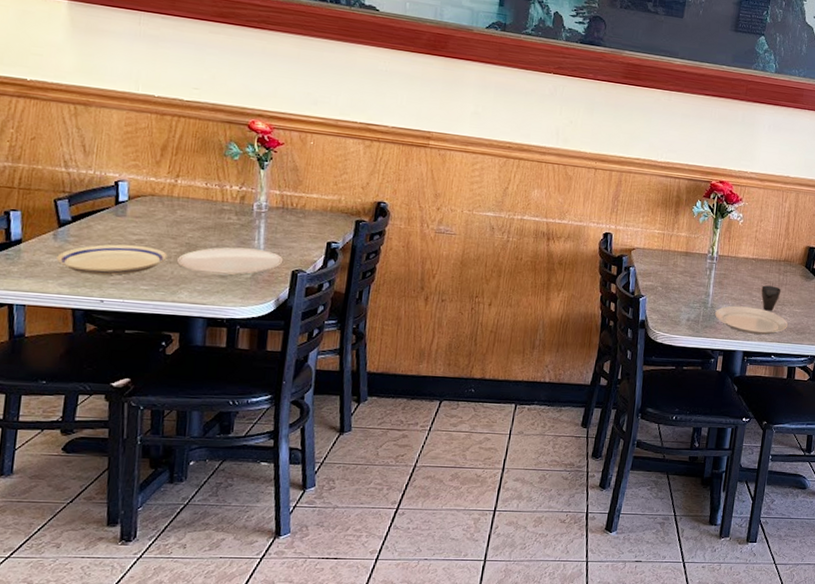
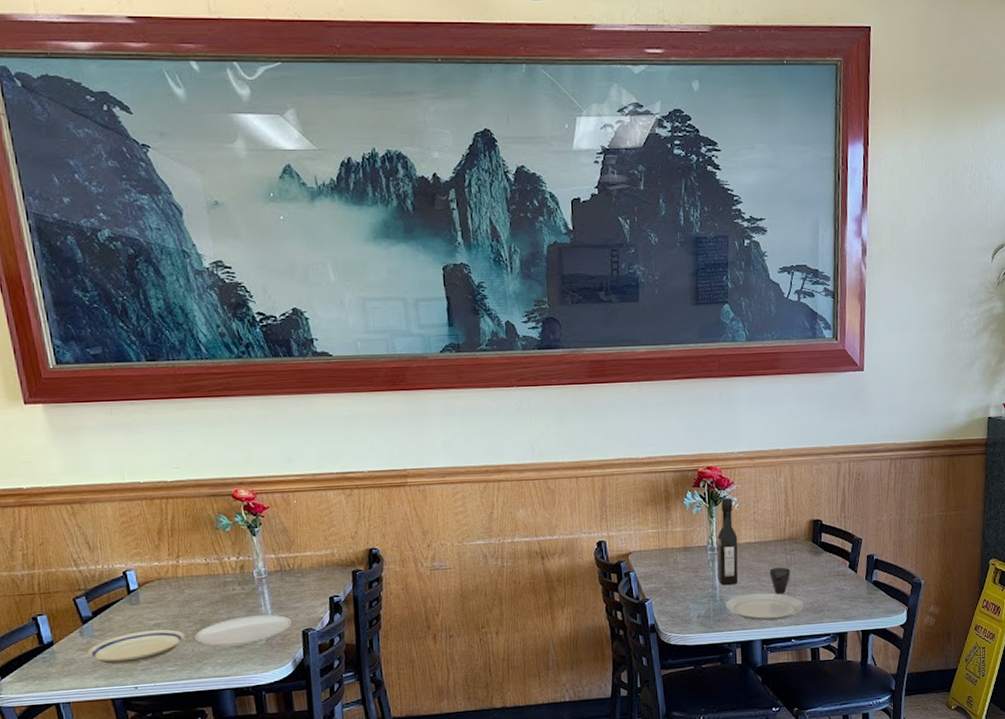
bottle: none [712,212,738,295] -> present [717,497,738,585]

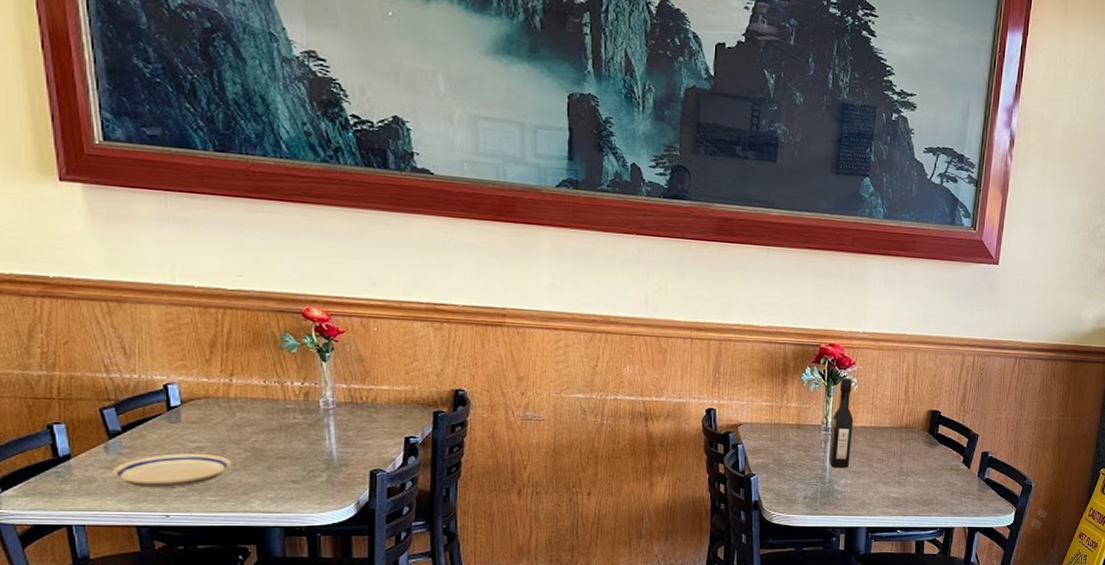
plate: present [195,614,292,647] -> none [244,449,359,480]
plate: present [725,593,804,621] -> none [834,479,914,508]
cup: present [769,567,791,594] -> none [882,455,904,483]

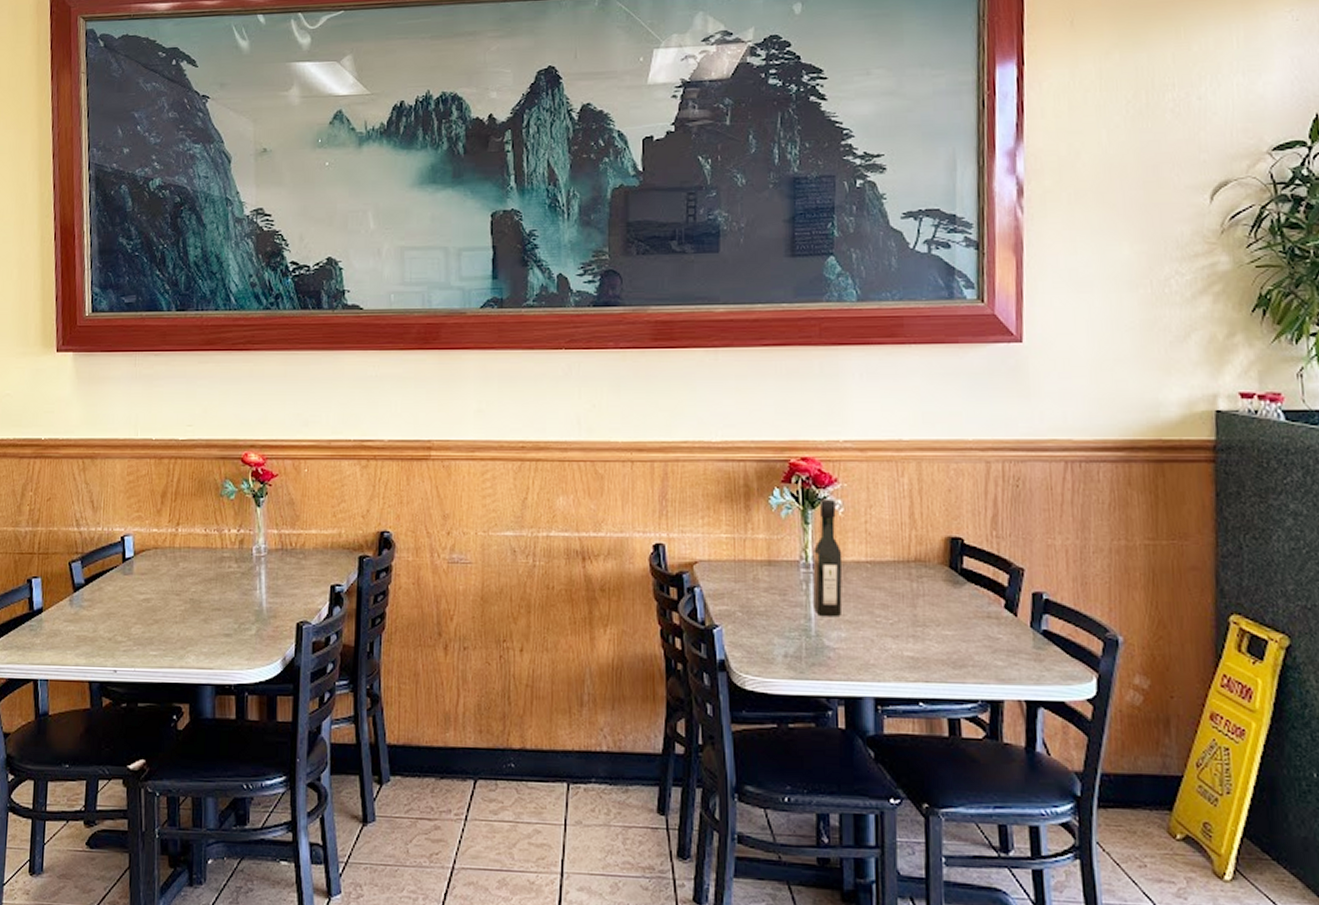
plate: present [112,453,232,488] -> none [73,606,173,642]

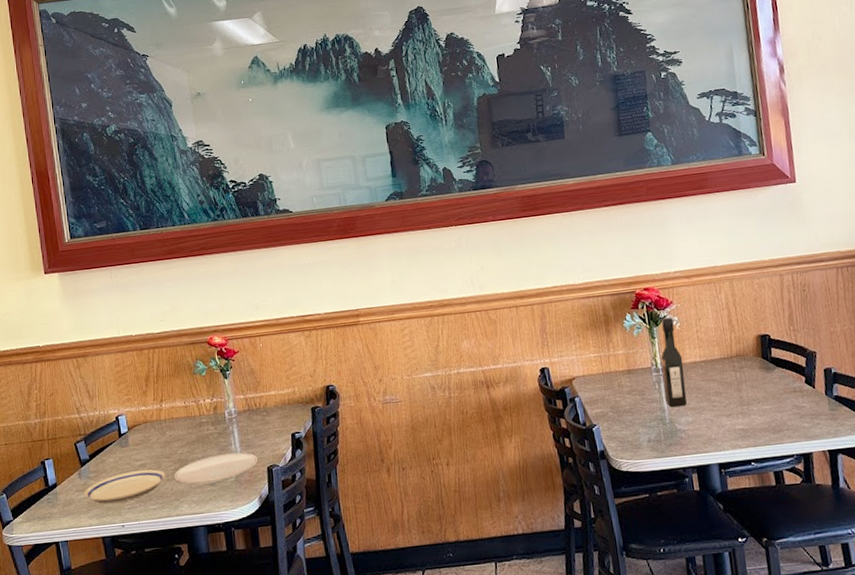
plate: none [73,606,173,642] -> present [84,469,166,504]
plate: none [183,599,287,633] -> present [174,452,259,485]

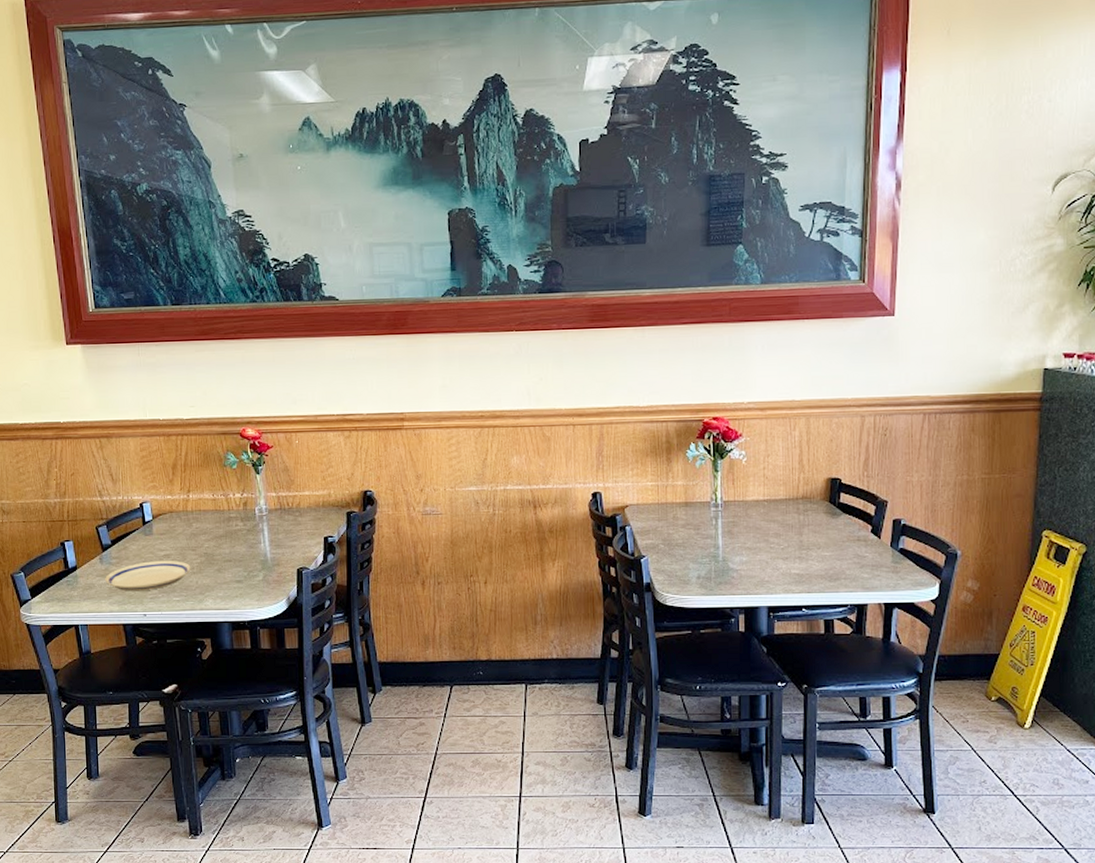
plate: present [174,452,259,485] -> none [199,551,288,580]
bottle: present [661,317,687,407] -> none [721,450,745,544]

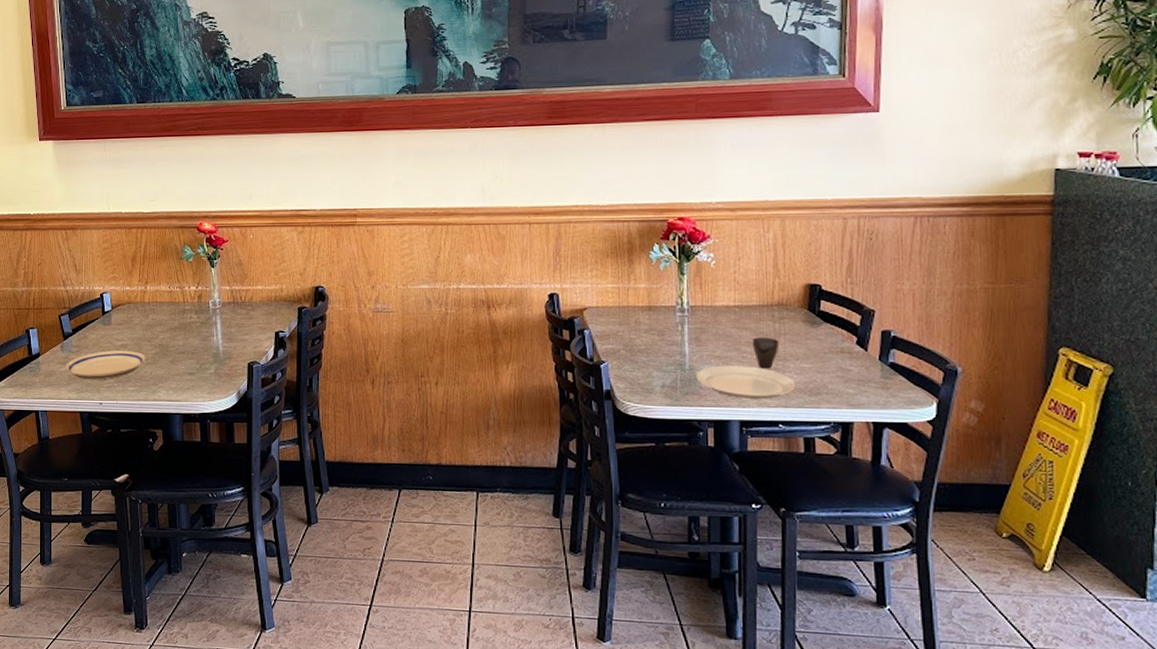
plate: none [729,555,818,586] -> present [696,365,796,399]
cup: none [779,529,804,558] -> present [752,337,780,369]

